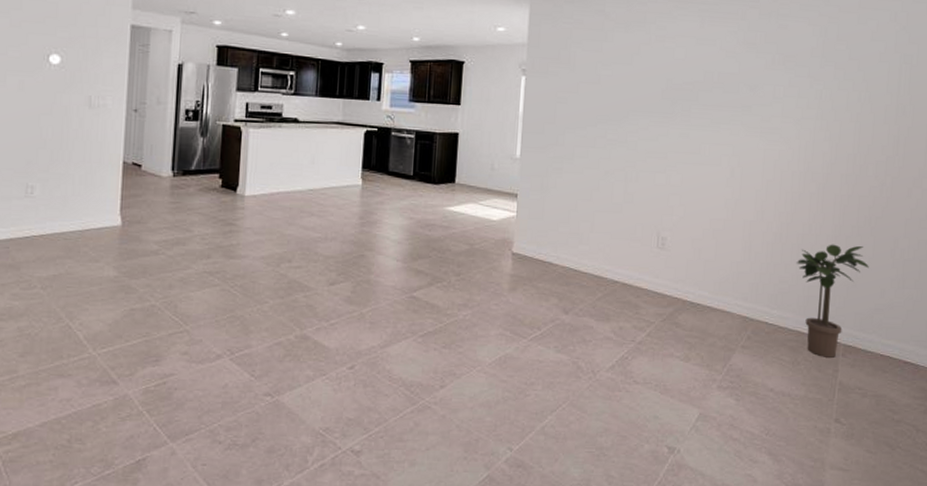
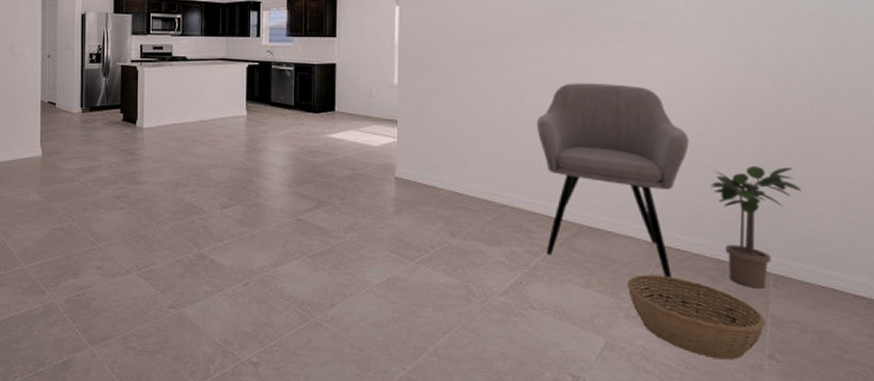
armchair: none [649,161,781,354] -> present [536,83,689,282]
basket: none [721,347,834,425] -> present [627,274,766,360]

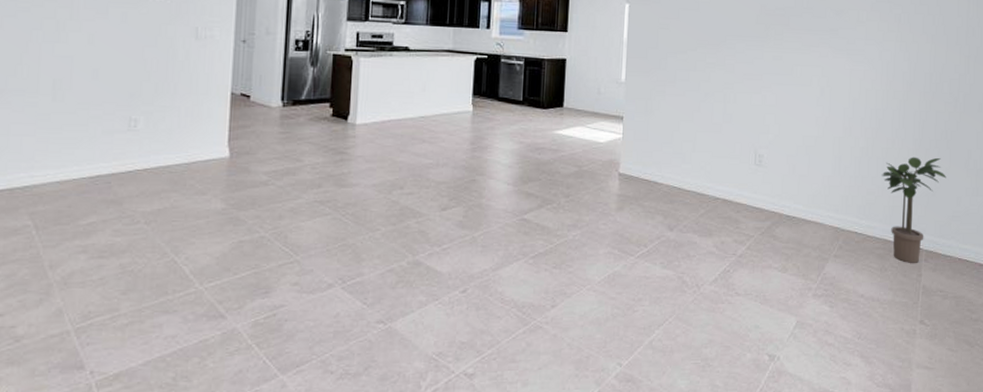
armchair: present [536,83,689,282] -> none [746,83,867,262]
basket: present [627,274,766,360] -> none [815,256,918,328]

